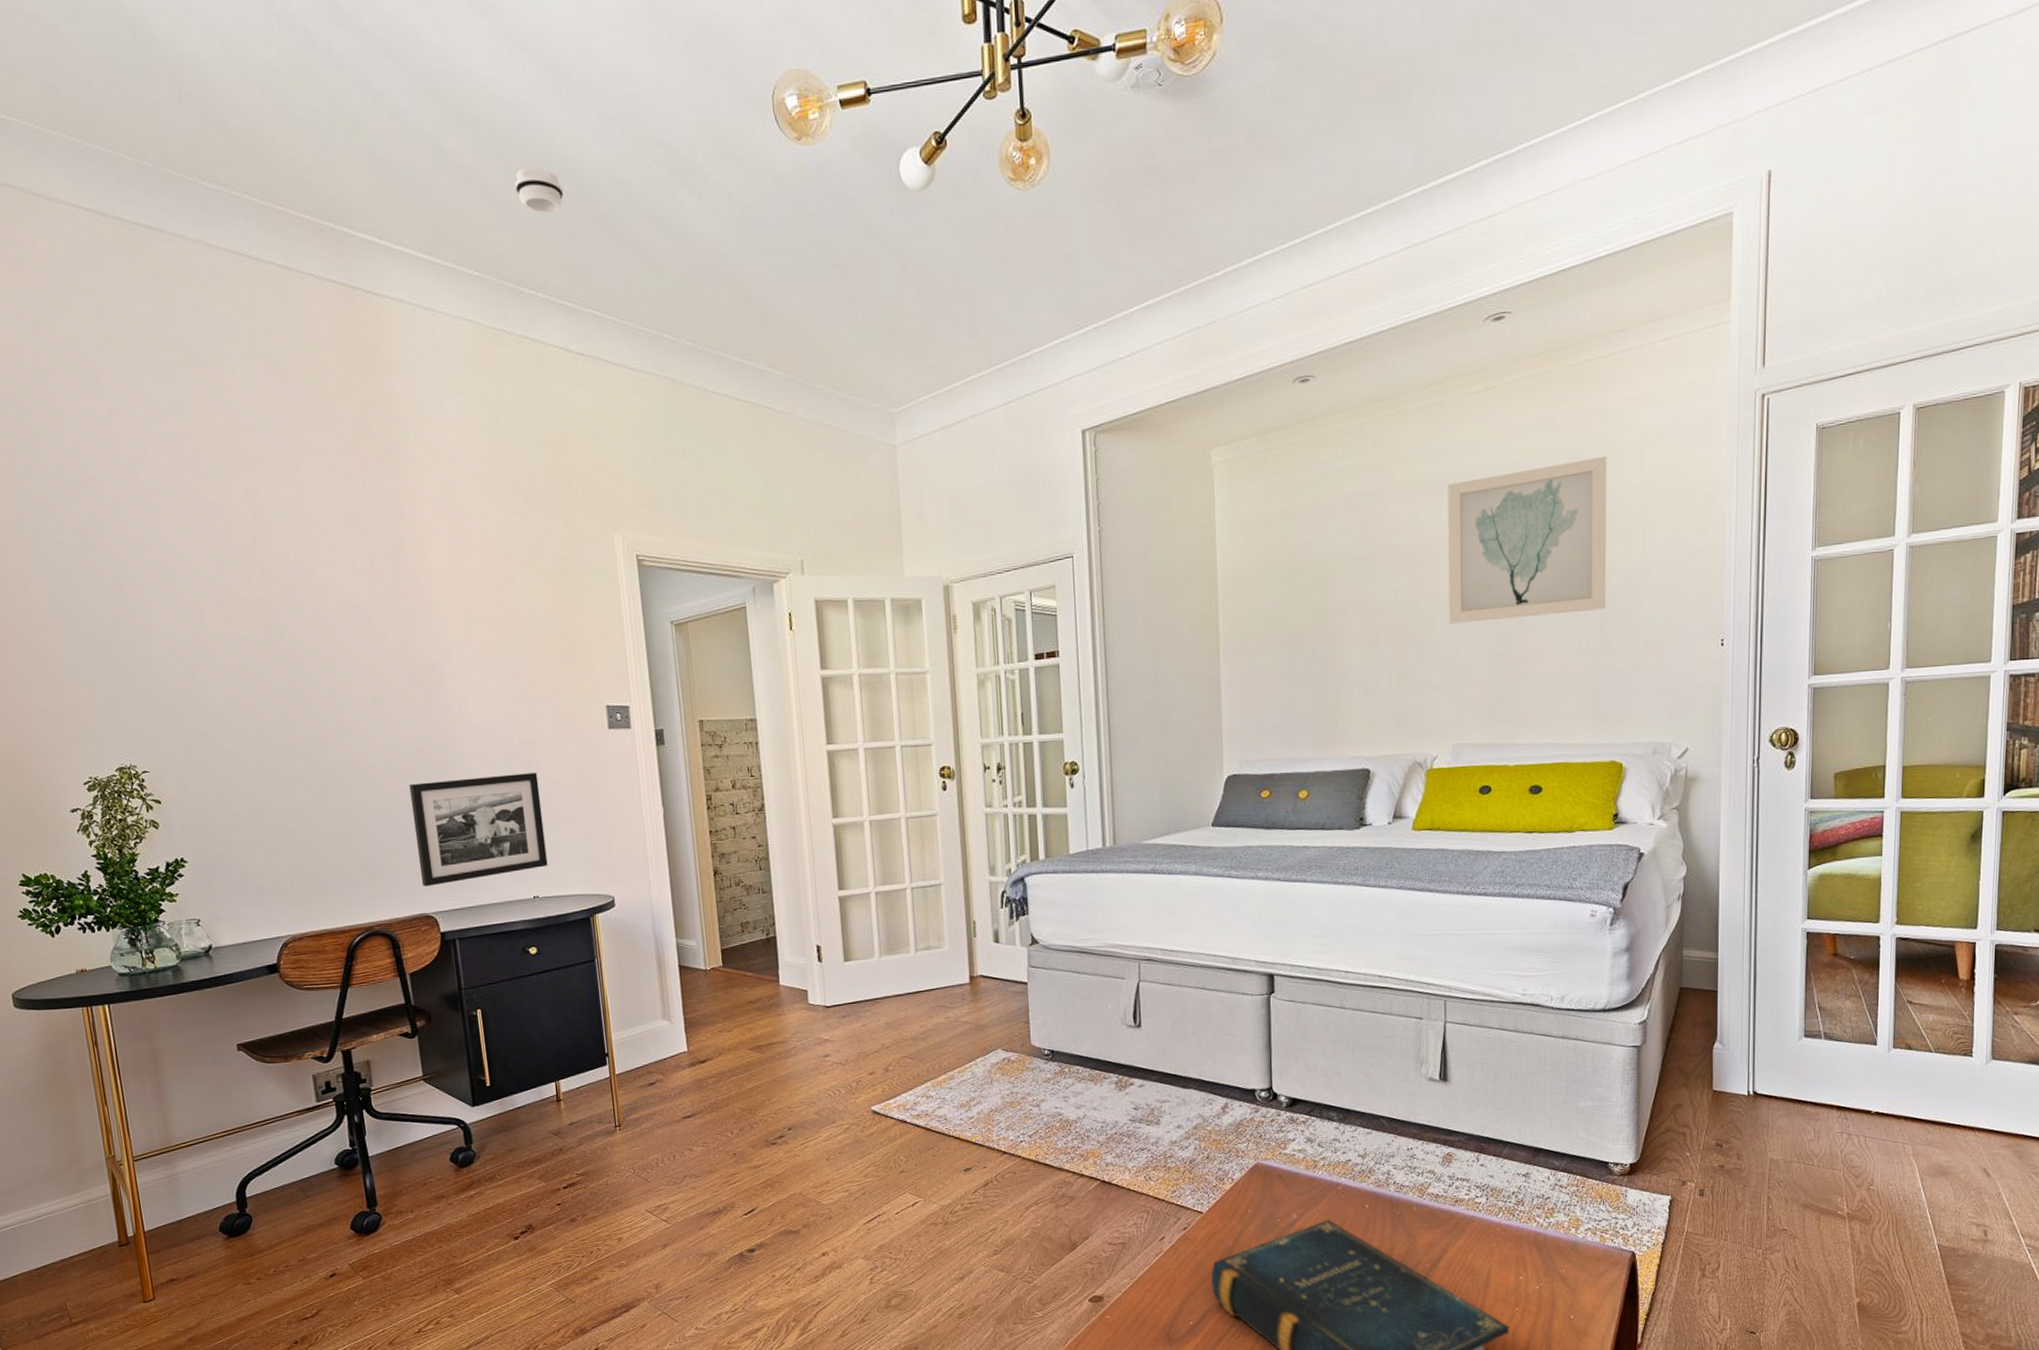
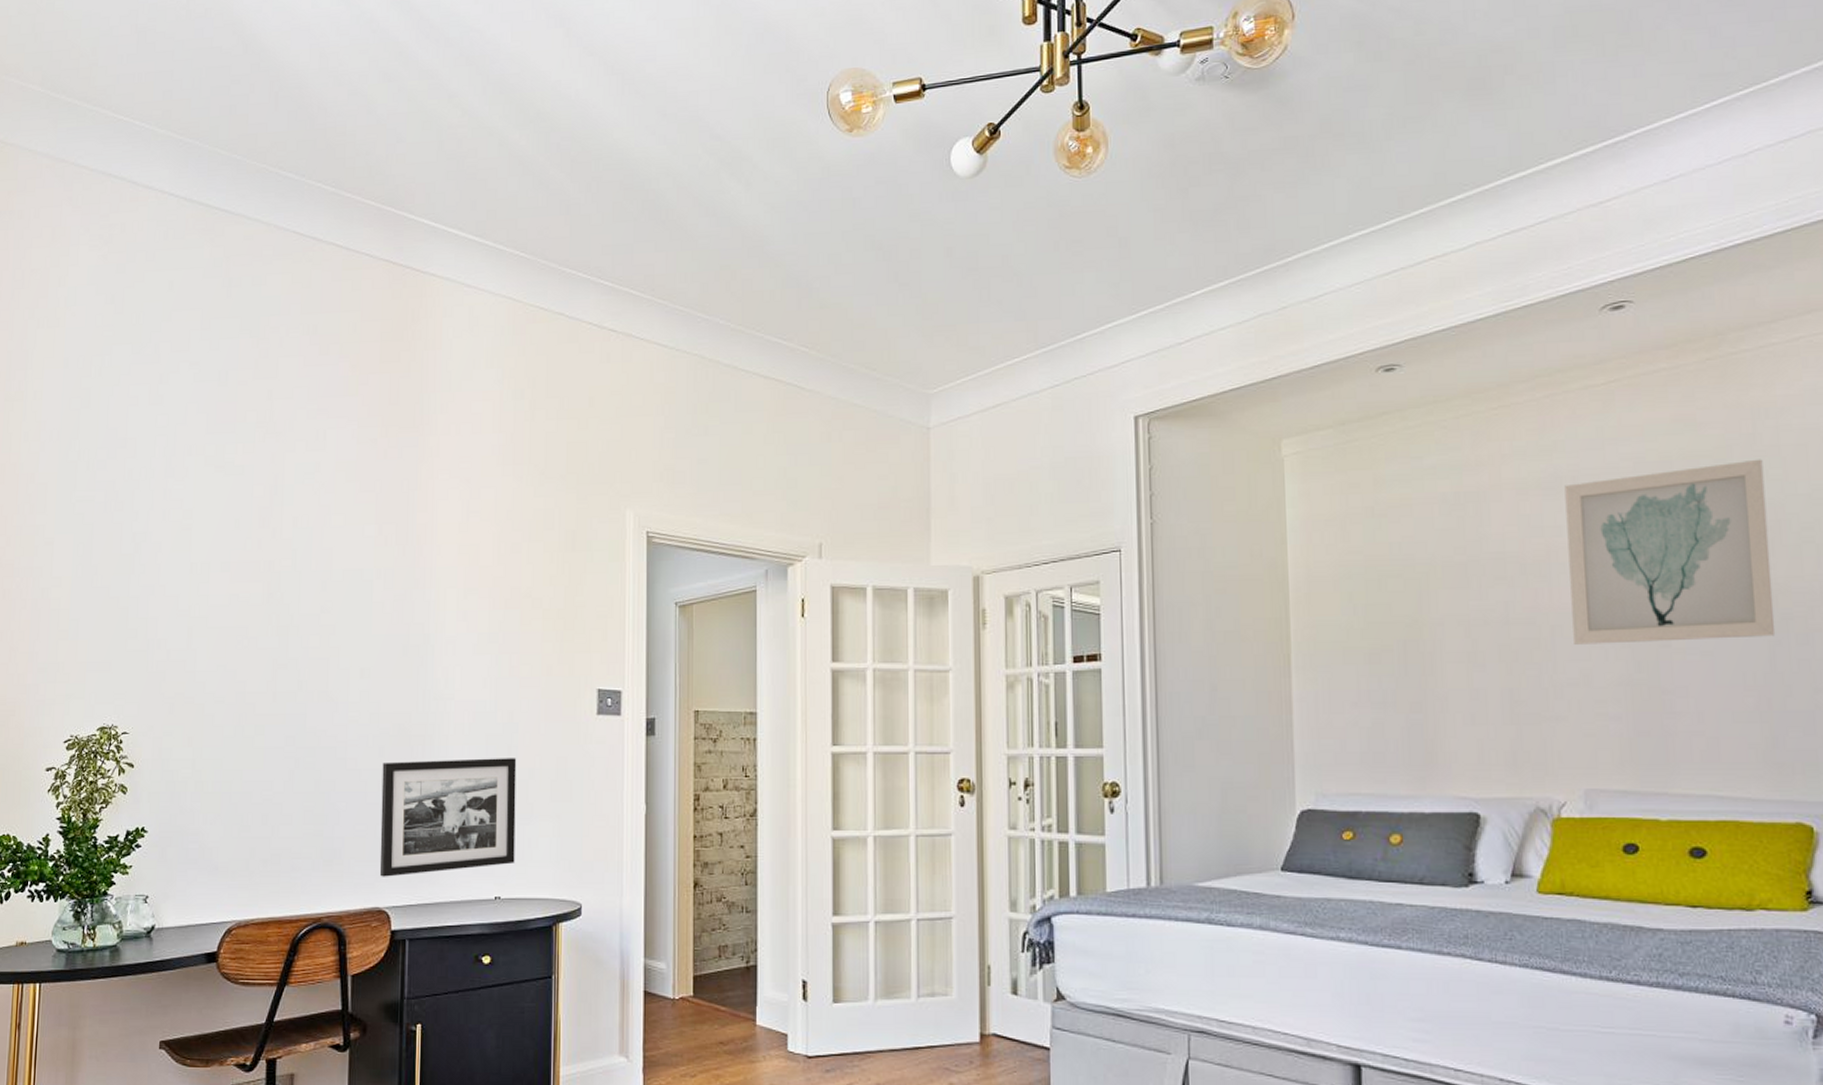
smoke detector: present [514,167,564,214] -> none [569,158,615,200]

